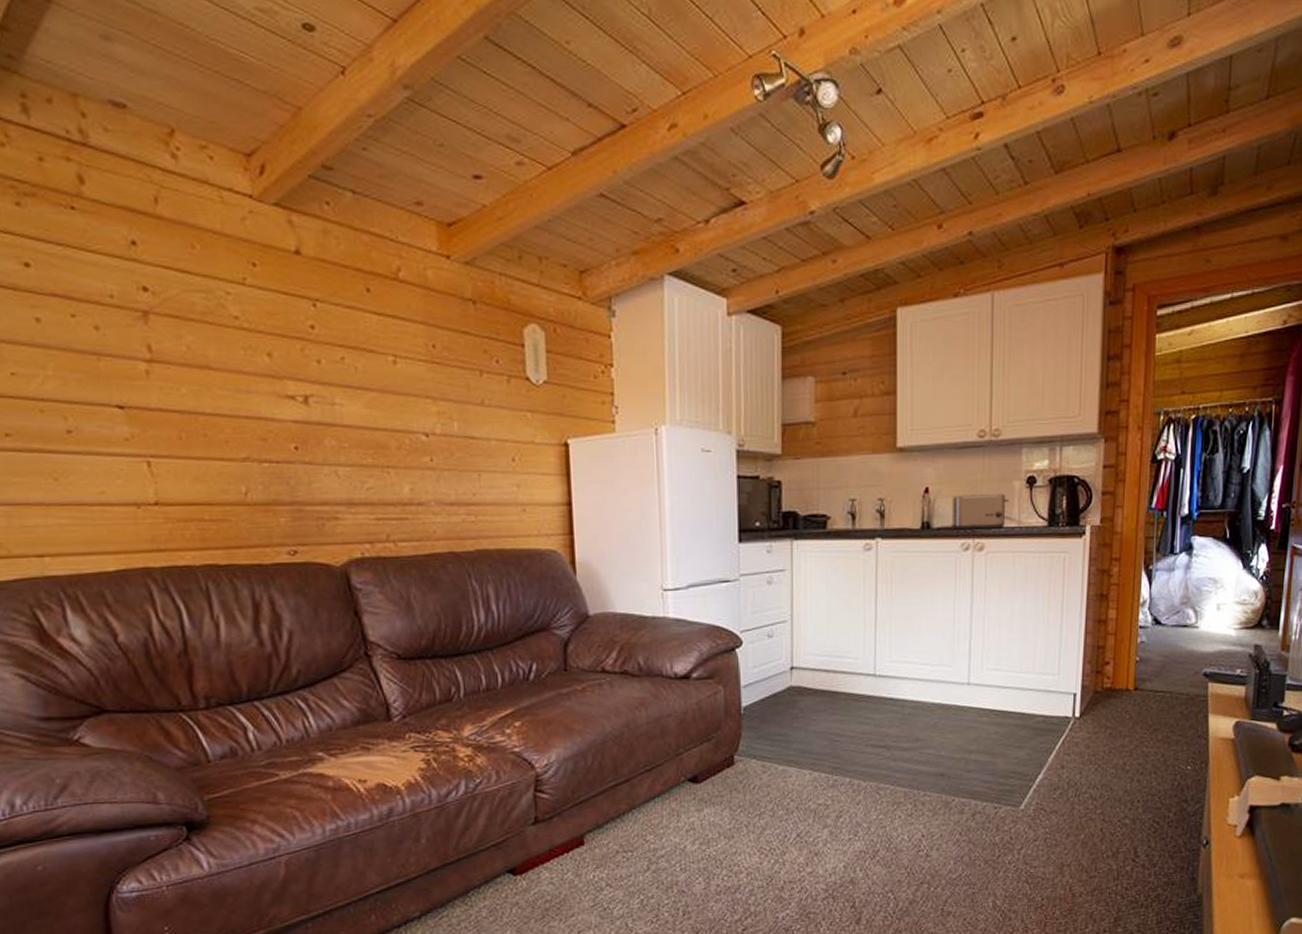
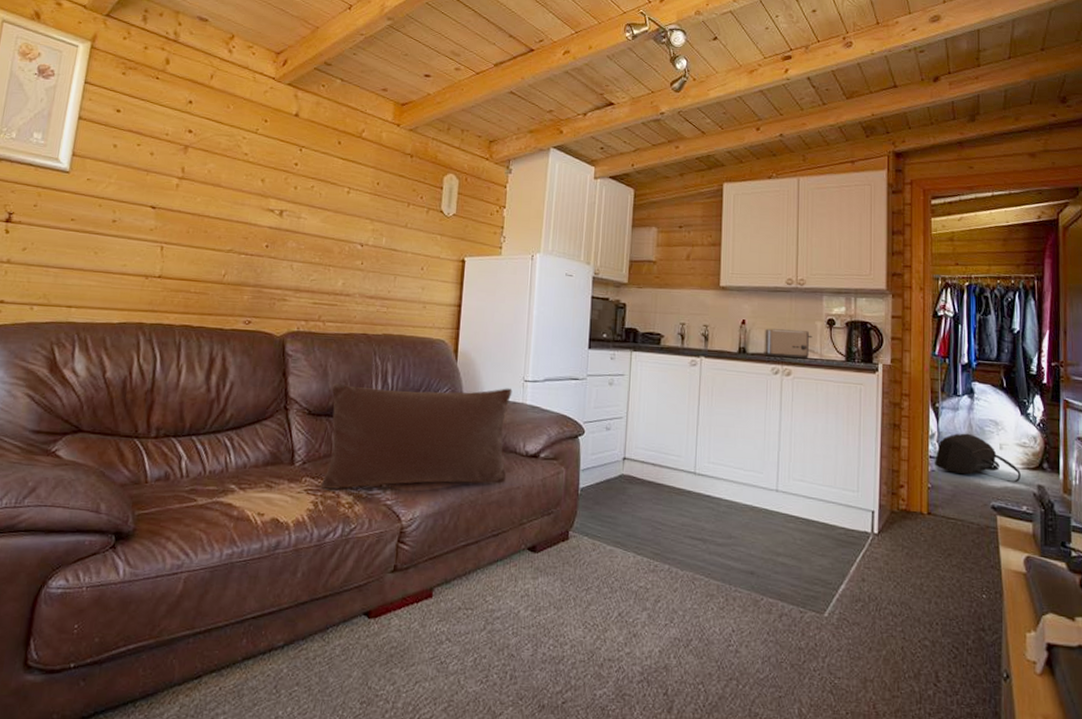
pillow: none [421,601,655,743] -> present [320,383,513,489]
duffel bag: none [1145,596,1238,646] -> present [935,433,1021,483]

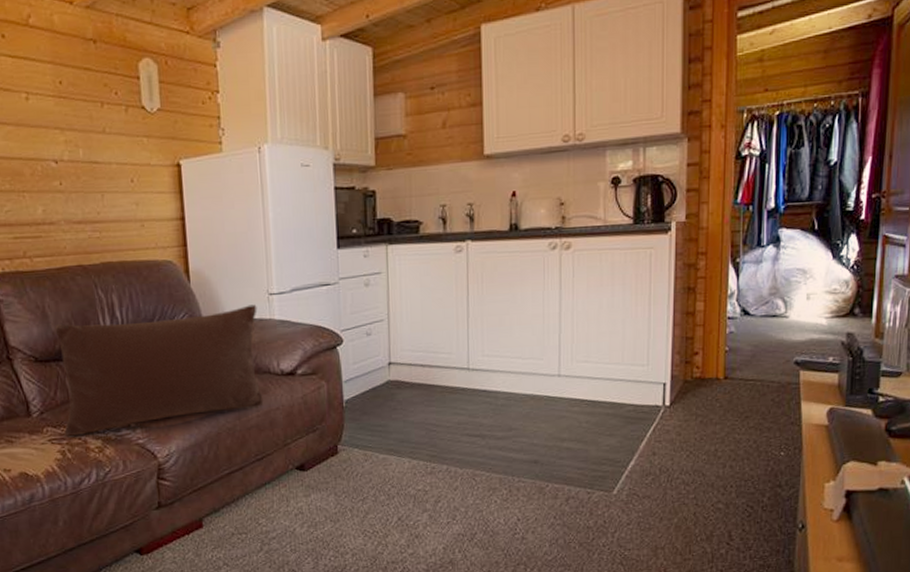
toaster: present [764,328,812,360] -> none [538,194,595,232]
duffel bag: present [935,433,1021,483] -> none [733,287,829,334]

